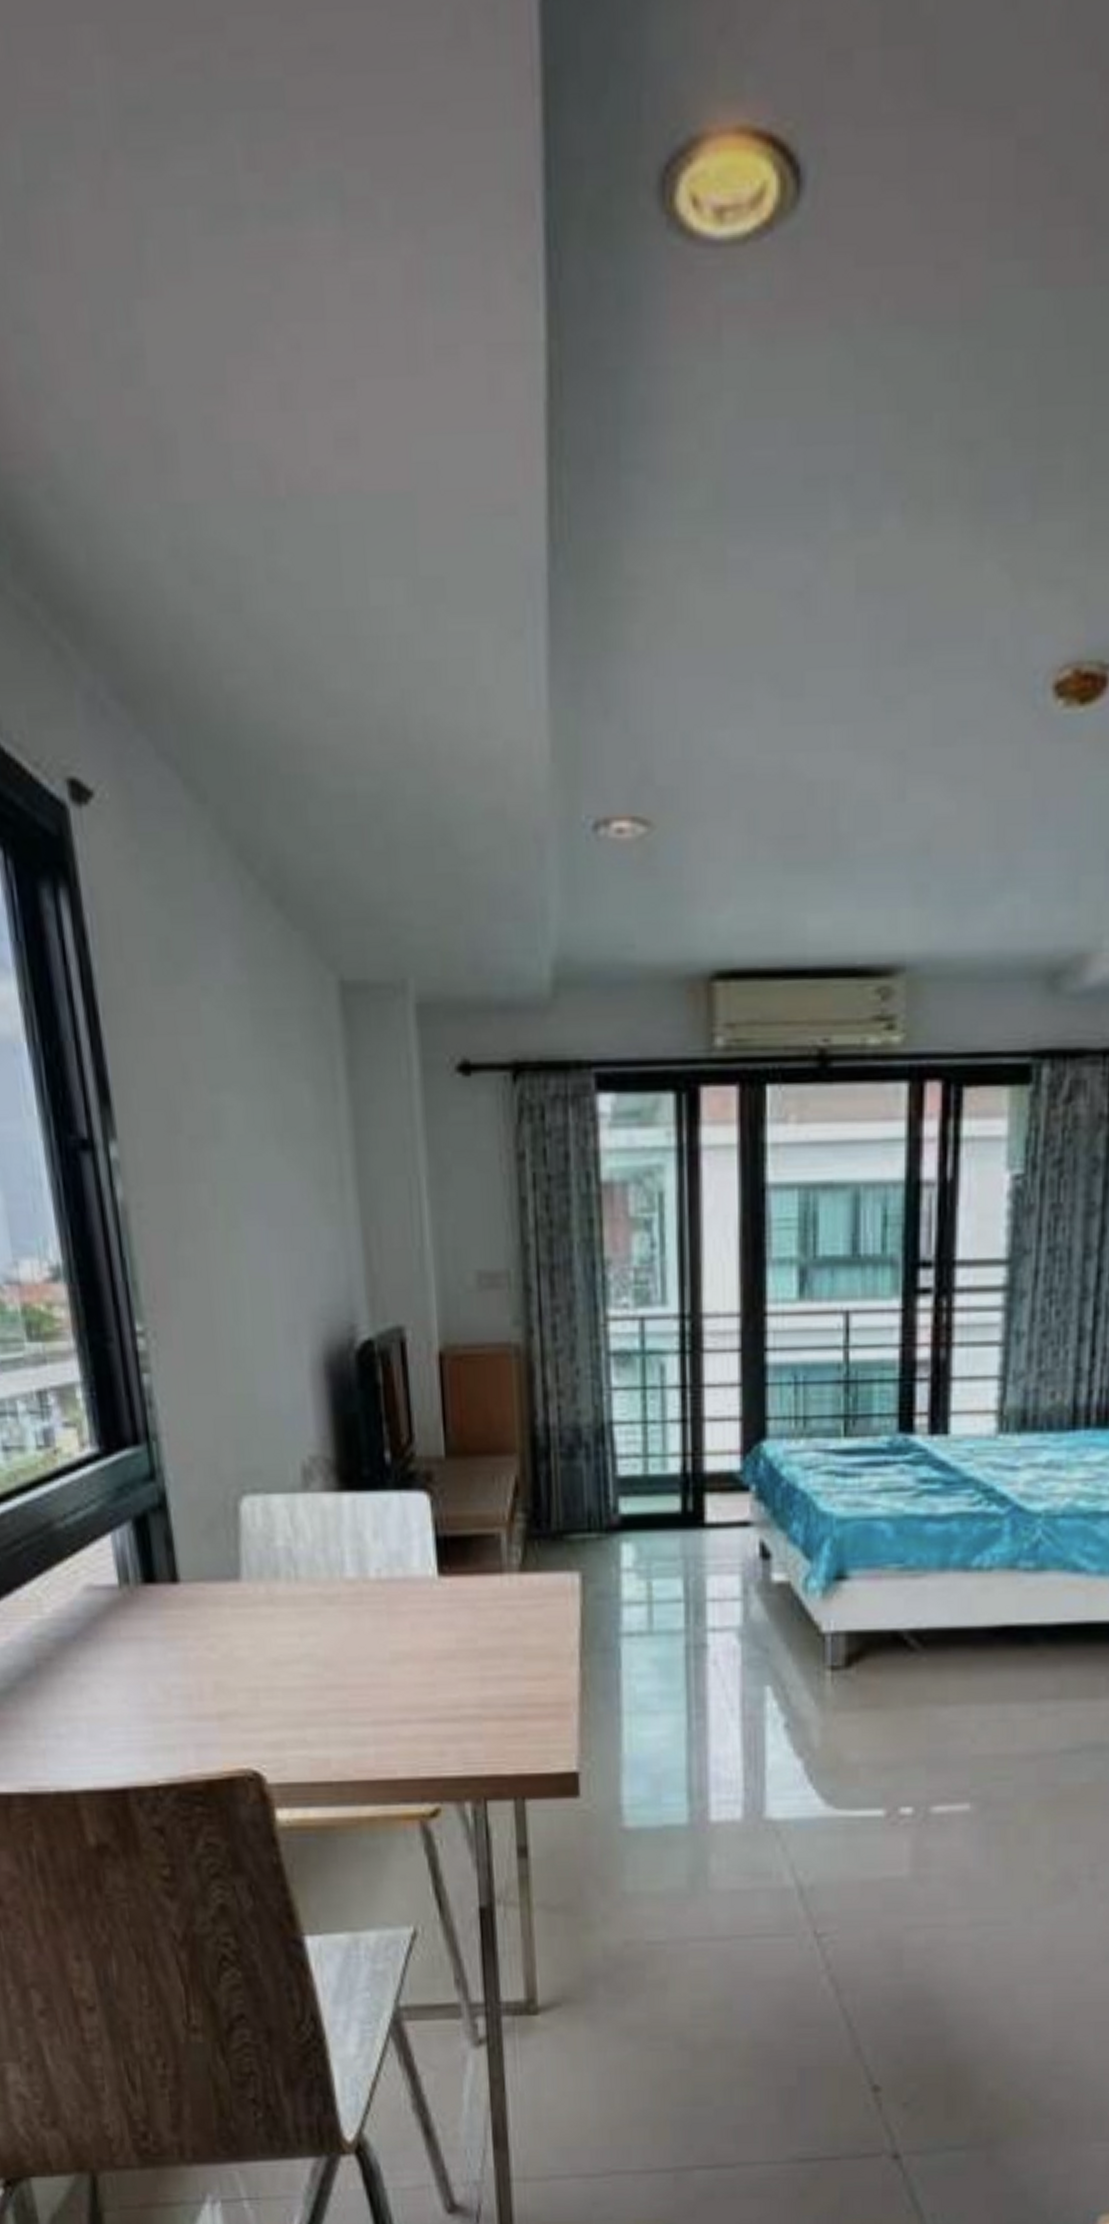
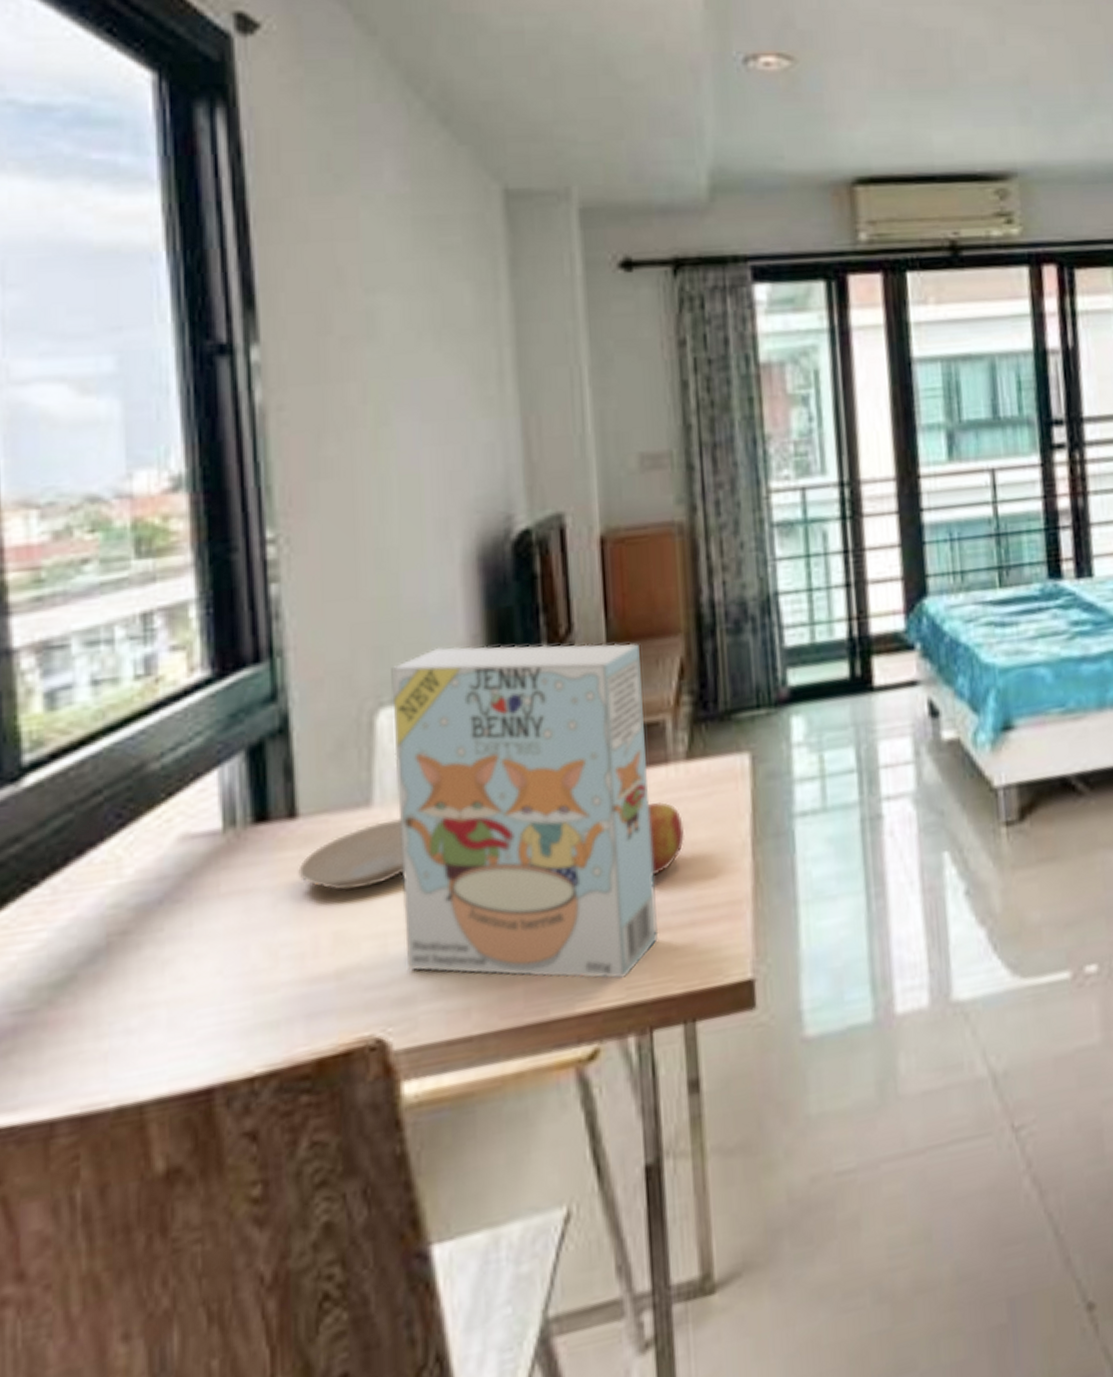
plate: none [182,1594,270,1649] -> present [298,819,404,891]
cereal box: none [251,1445,493,1754] -> present [391,643,659,979]
apple: none [484,1605,517,1672] -> present [648,801,684,877]

